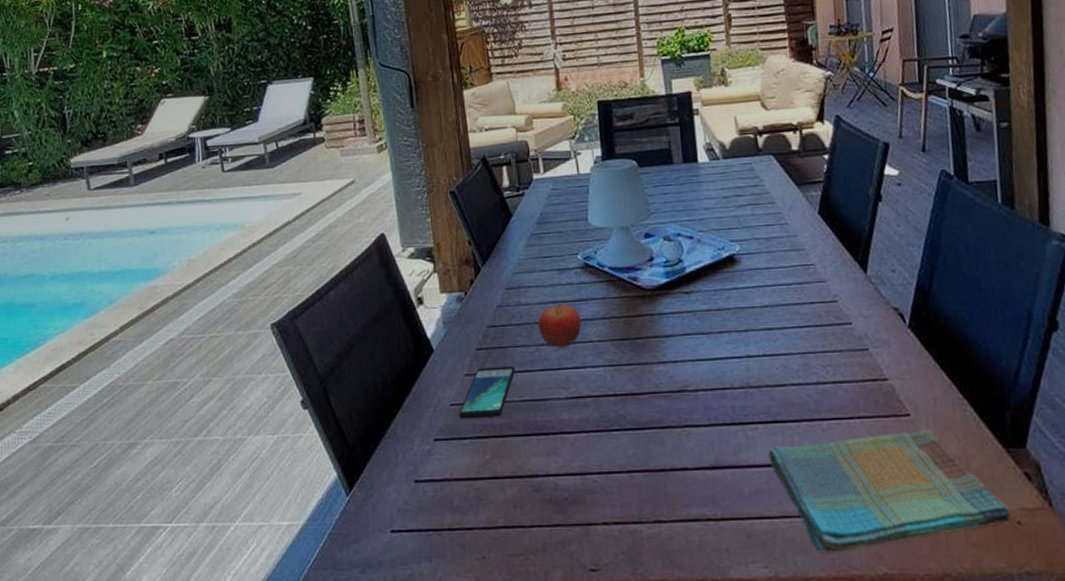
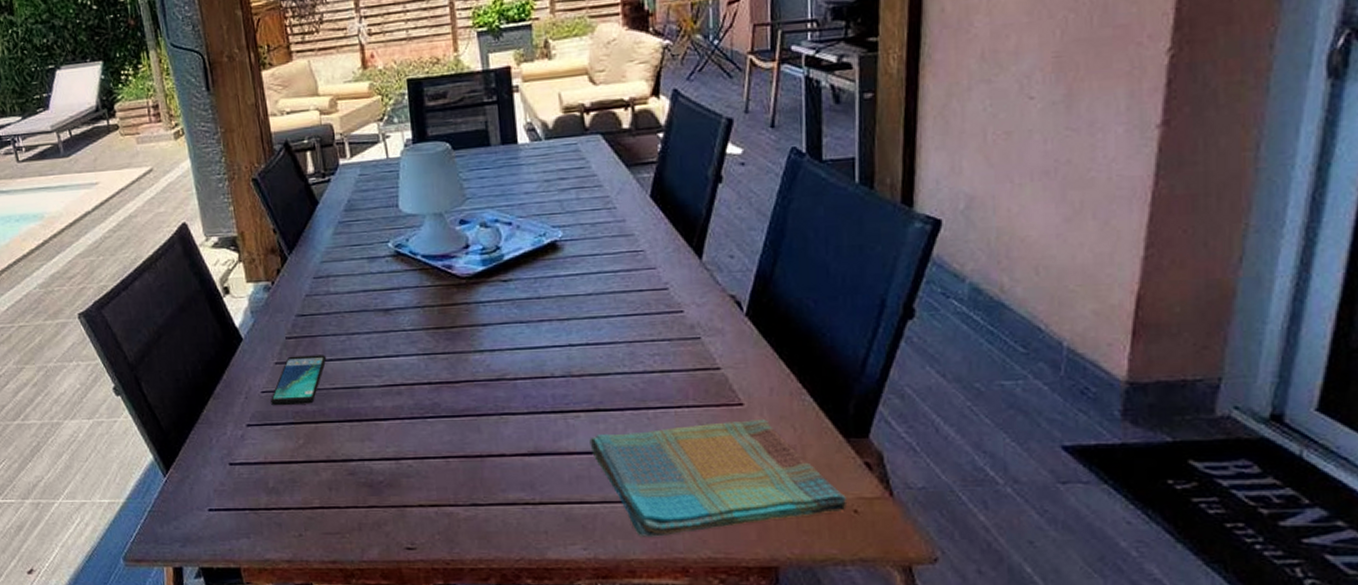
fruit: present [537,304,582,348] -> none [348,293,394,337]

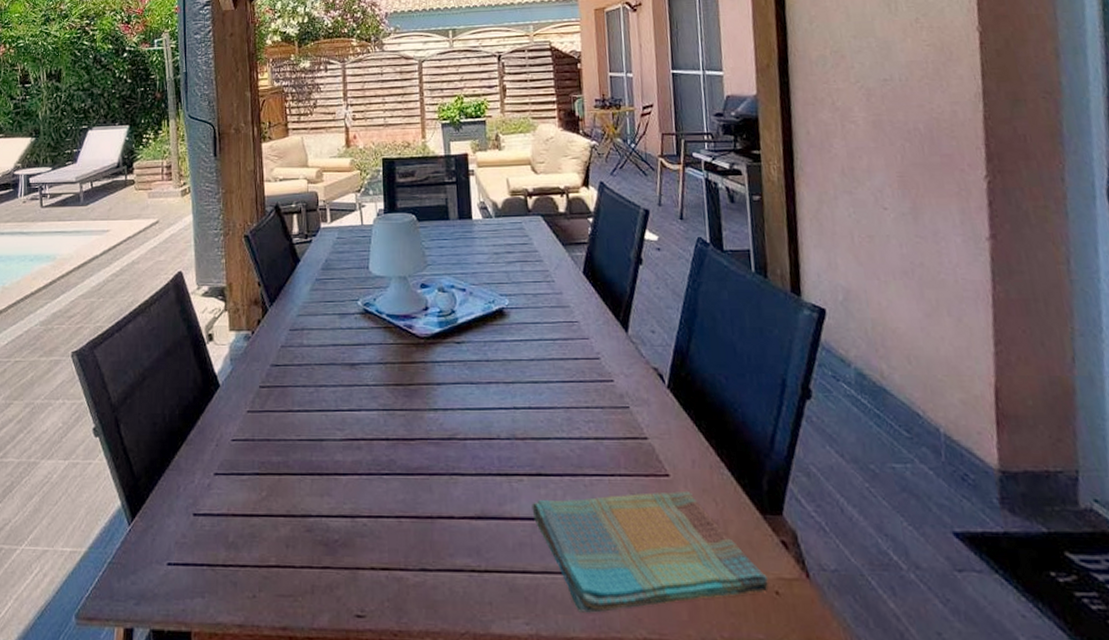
smartphone: present [271,355,327,406] -> none [240,405,295,455]

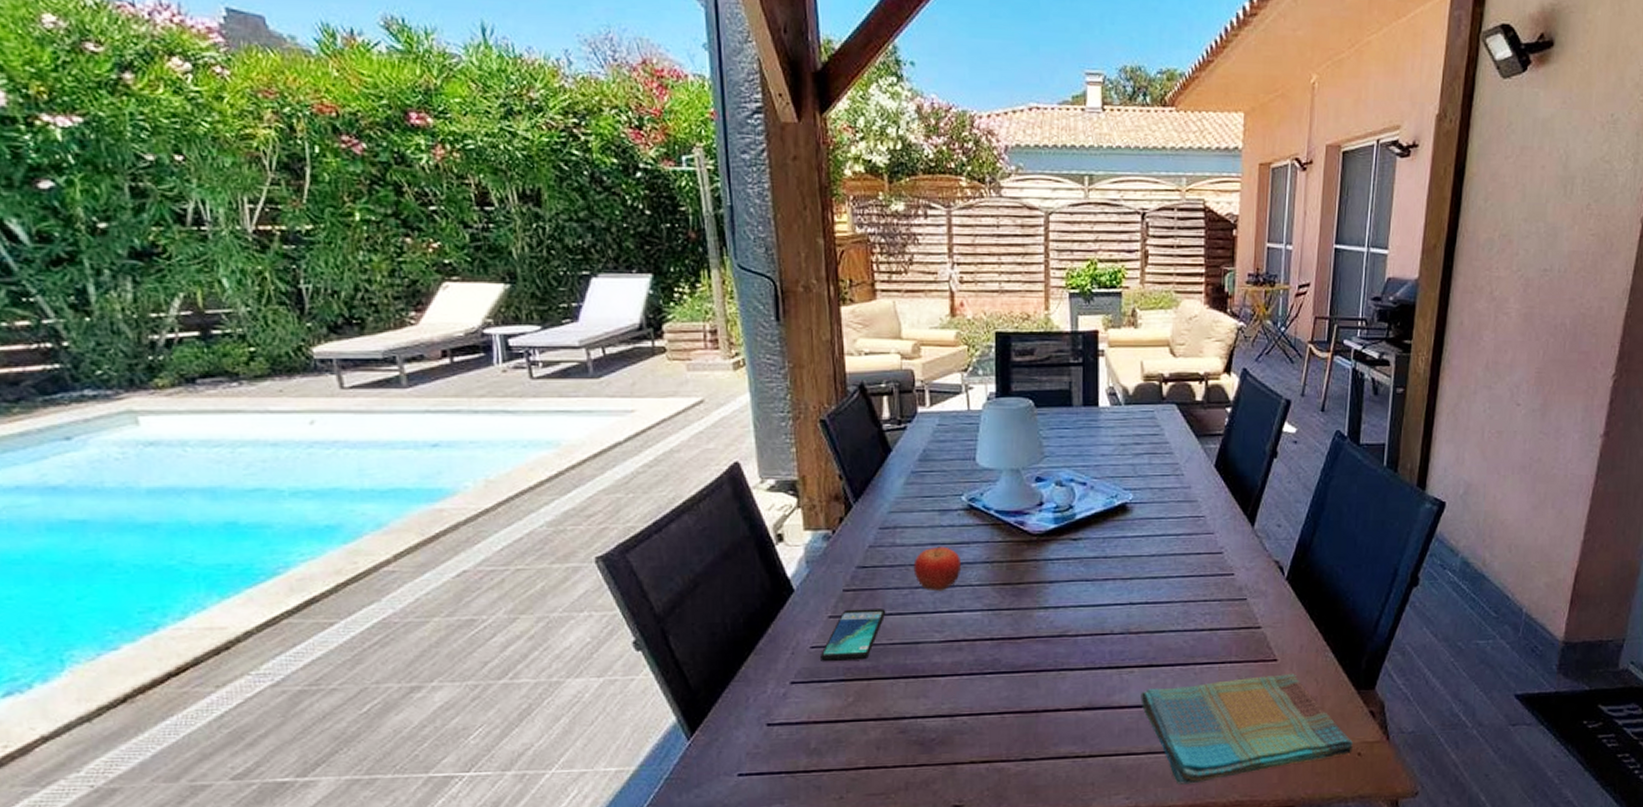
smartphone: none [240,405,295,455] -> present [820,609,886,662]
fruit: none [318,347,359,390] -> present [913,546,962,592]

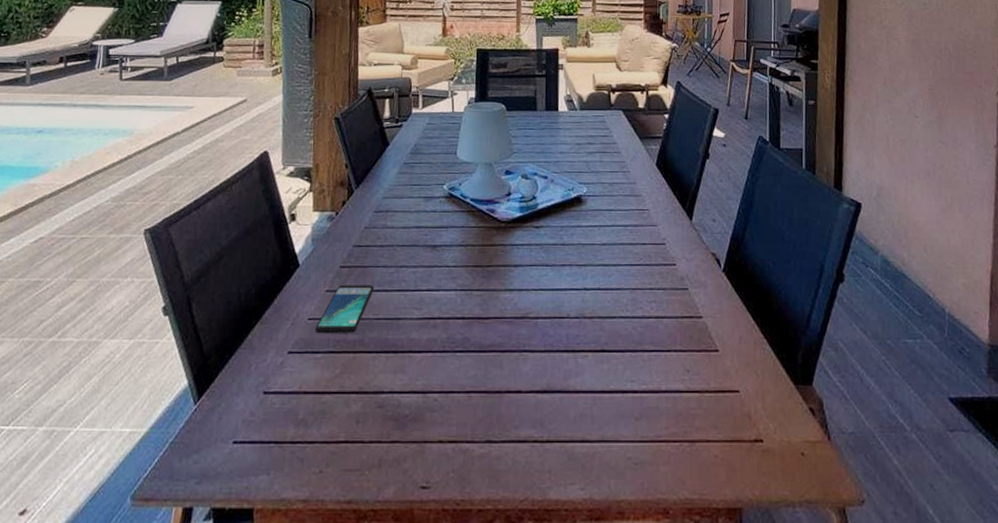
fruit: present [913,546,962,592] -> none [400,229,441,271]
dish towel: present [1141,672,1353,785] -> none [594,364,796,477]

